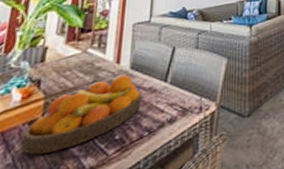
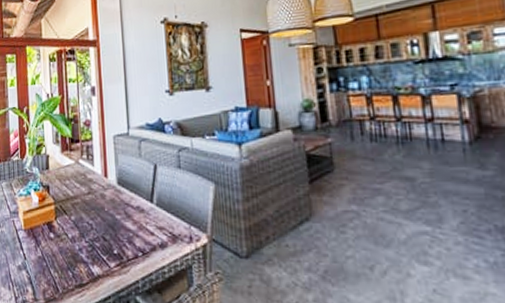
fruit bowl: present [20,74,142,155] -> none [45,189,132,254]

